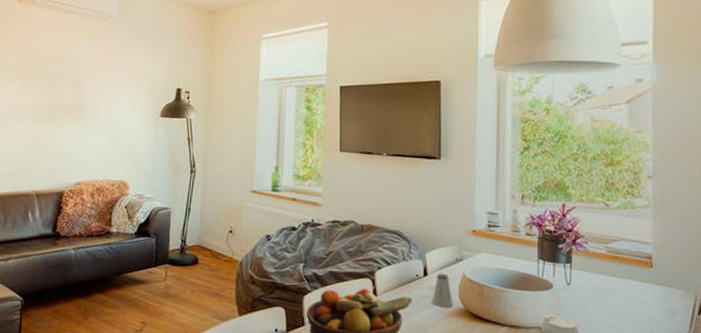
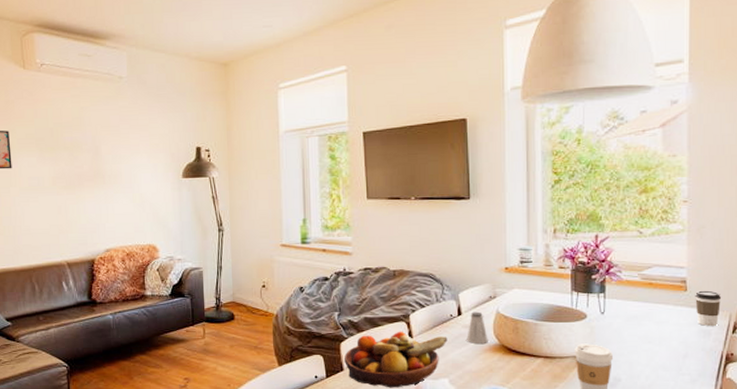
coffee cup: none [661,268,686,307] -> present [695,290,721,327]

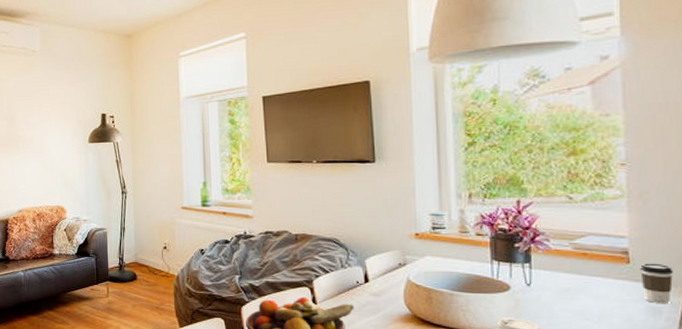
saltshaker: present [467,311,488,345] -> none [375,279,399,314]

